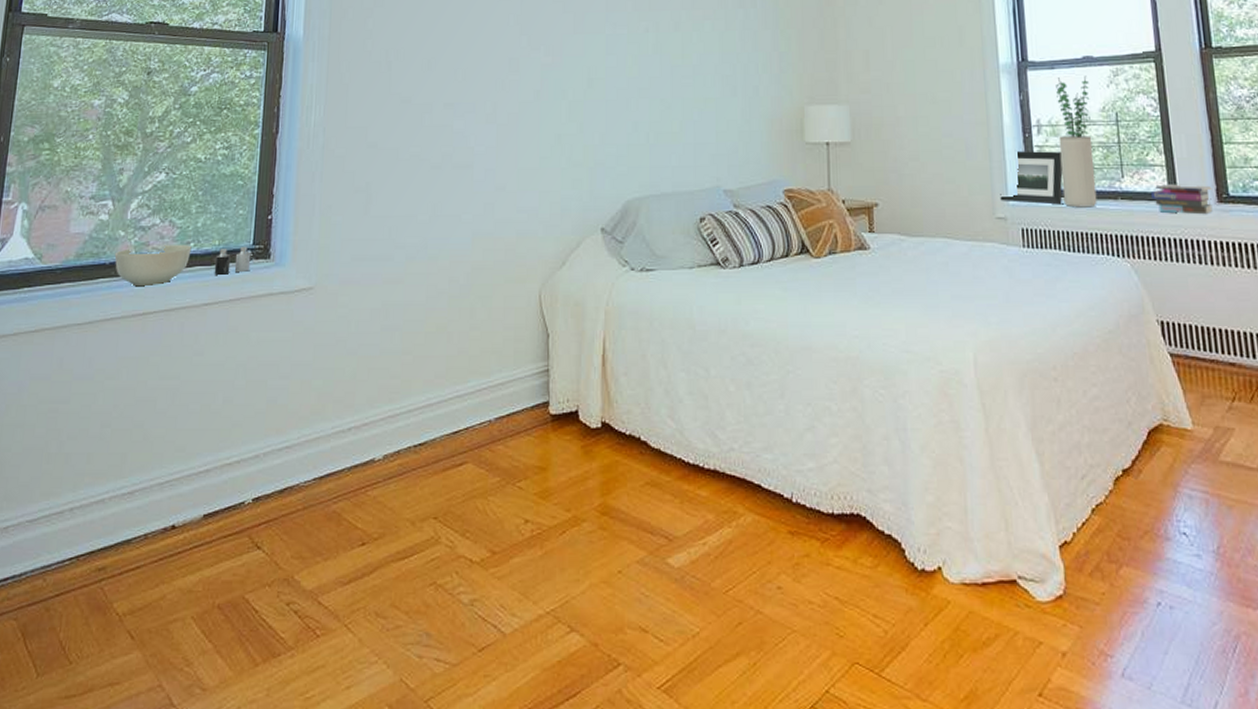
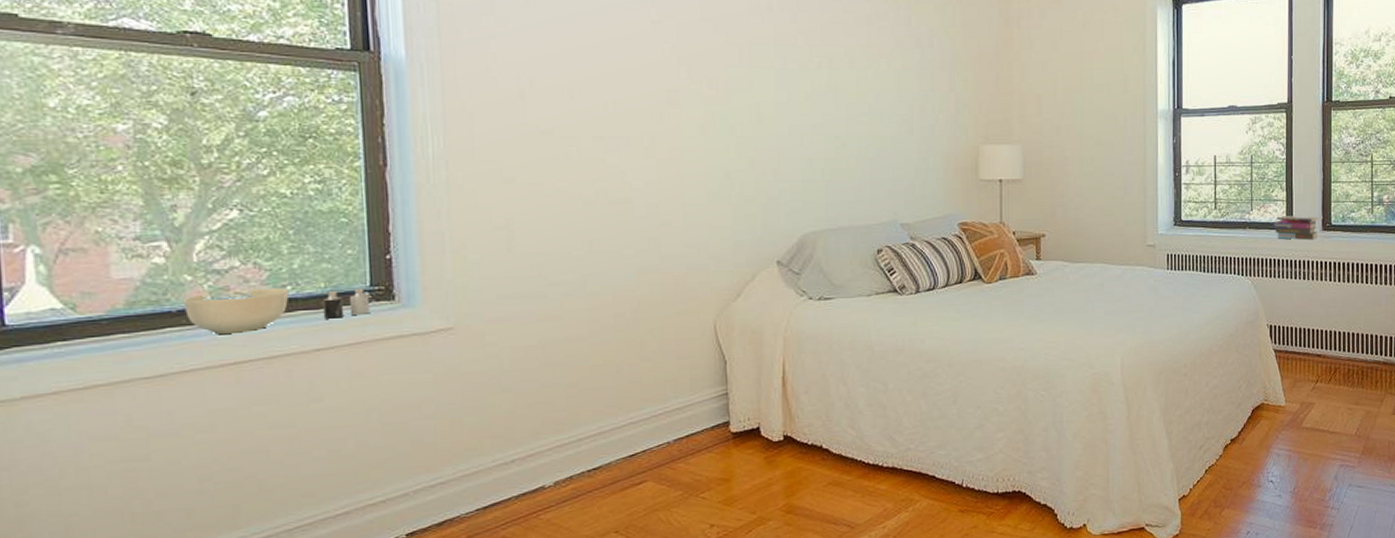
picture frame: present [1000,151,1063,205] -> none [1151,188,1204,234]
vase: present [1056,75,1098,208] -> none [1203,123,1232,236]

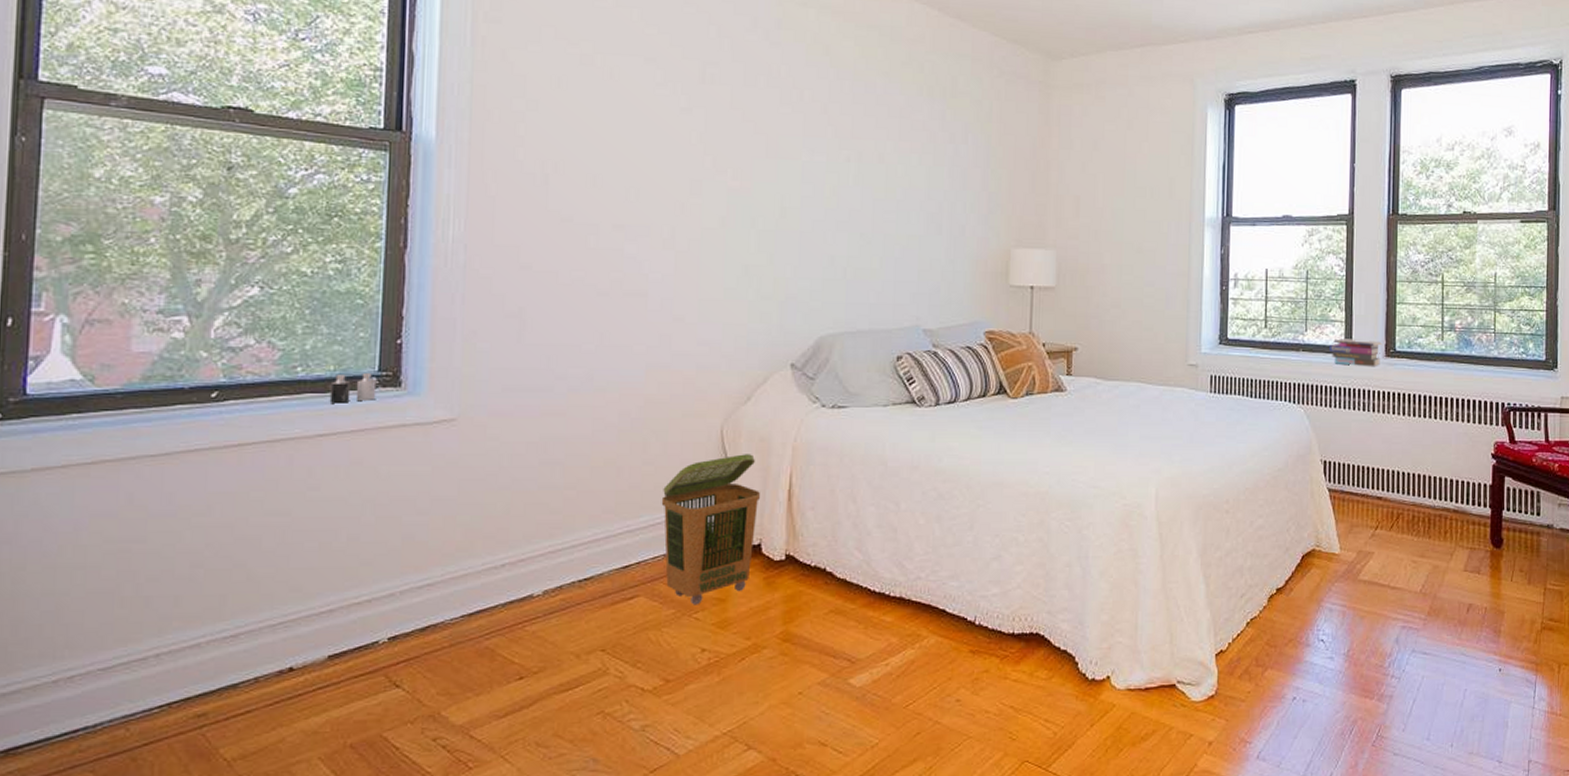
bowl: present [182,288,289,335] -> none [195,369,299,415]
laundry basket: none [661,346,755,486] -> present [661,454,760,605]

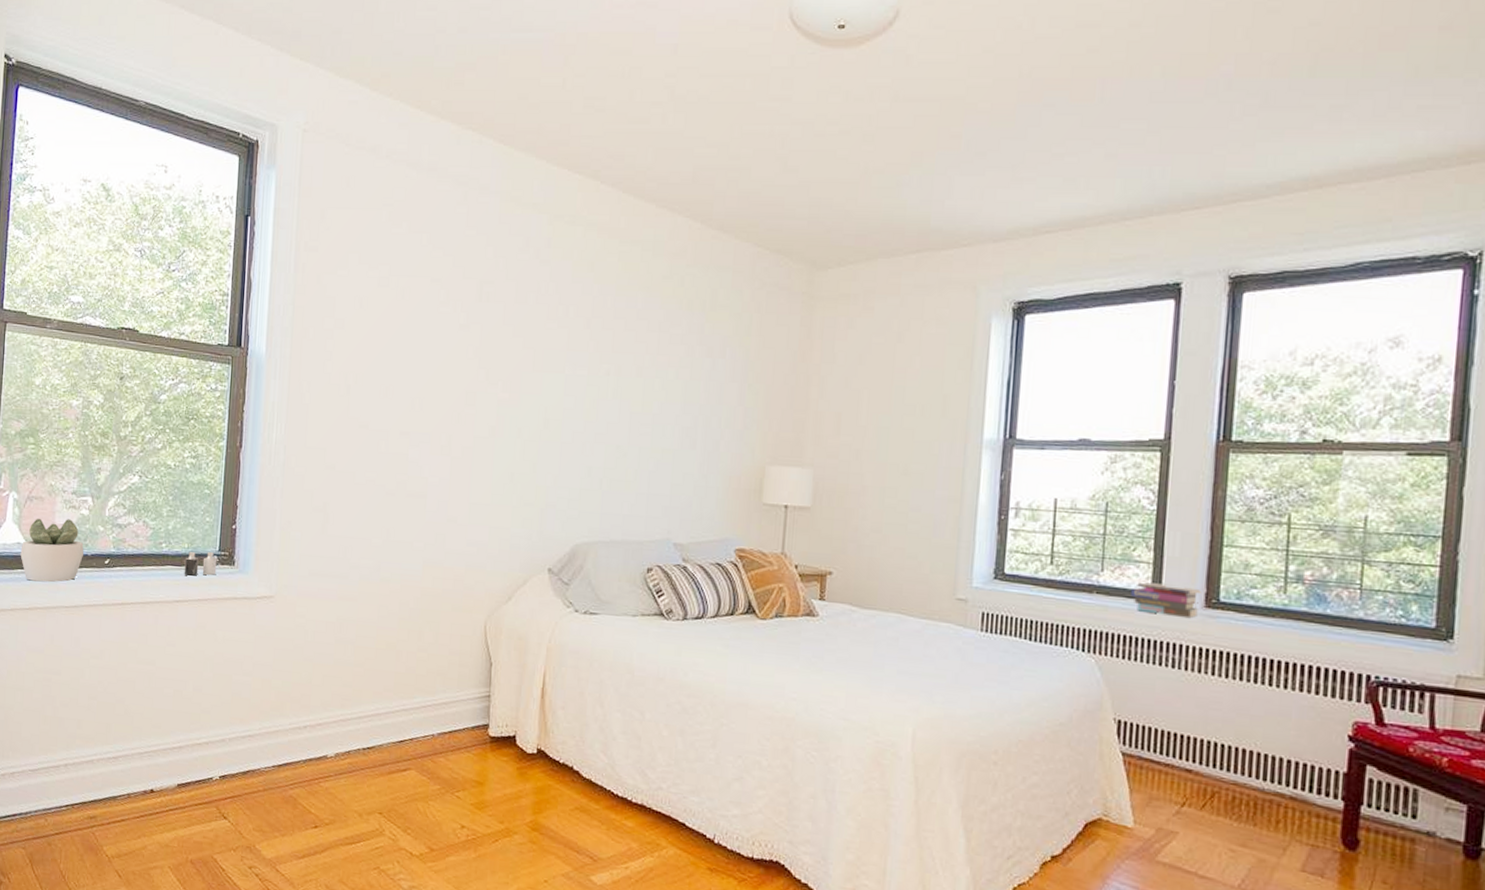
succulent plant: none [75,345,179,429] -> present [20,518,84,583]
laundry basket: present [661,454,760,605] -> none [432,650,516,785]

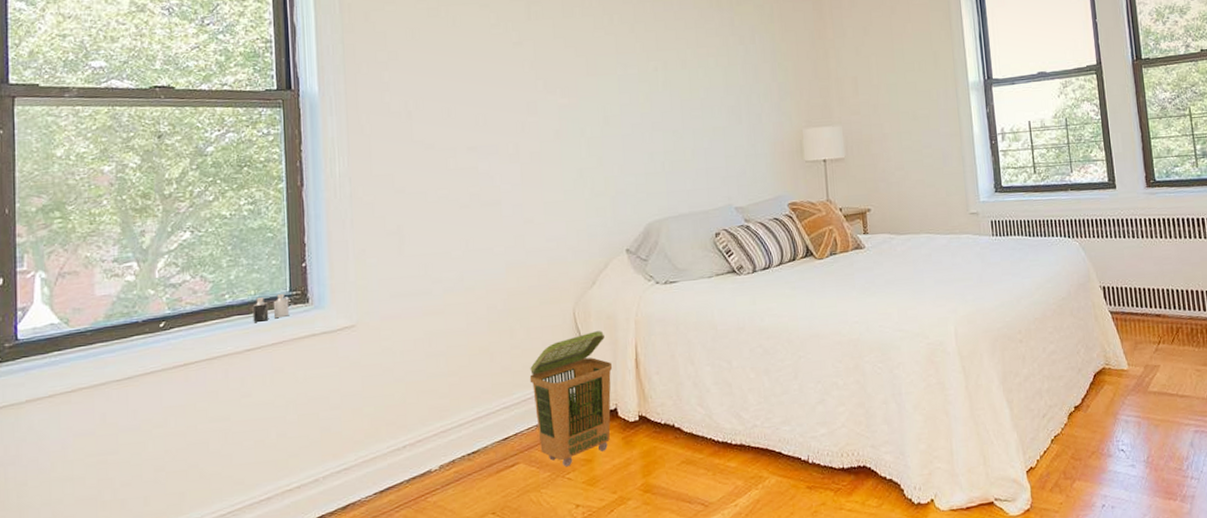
succulent plant: present [20,518,84,583] -> none [55,288,134,362]
laundry basket: none [432,650,516,785] -> present [529,331,612,467]
books: present [1131,582,1201,619] -> none [1094,173,1143,199]

